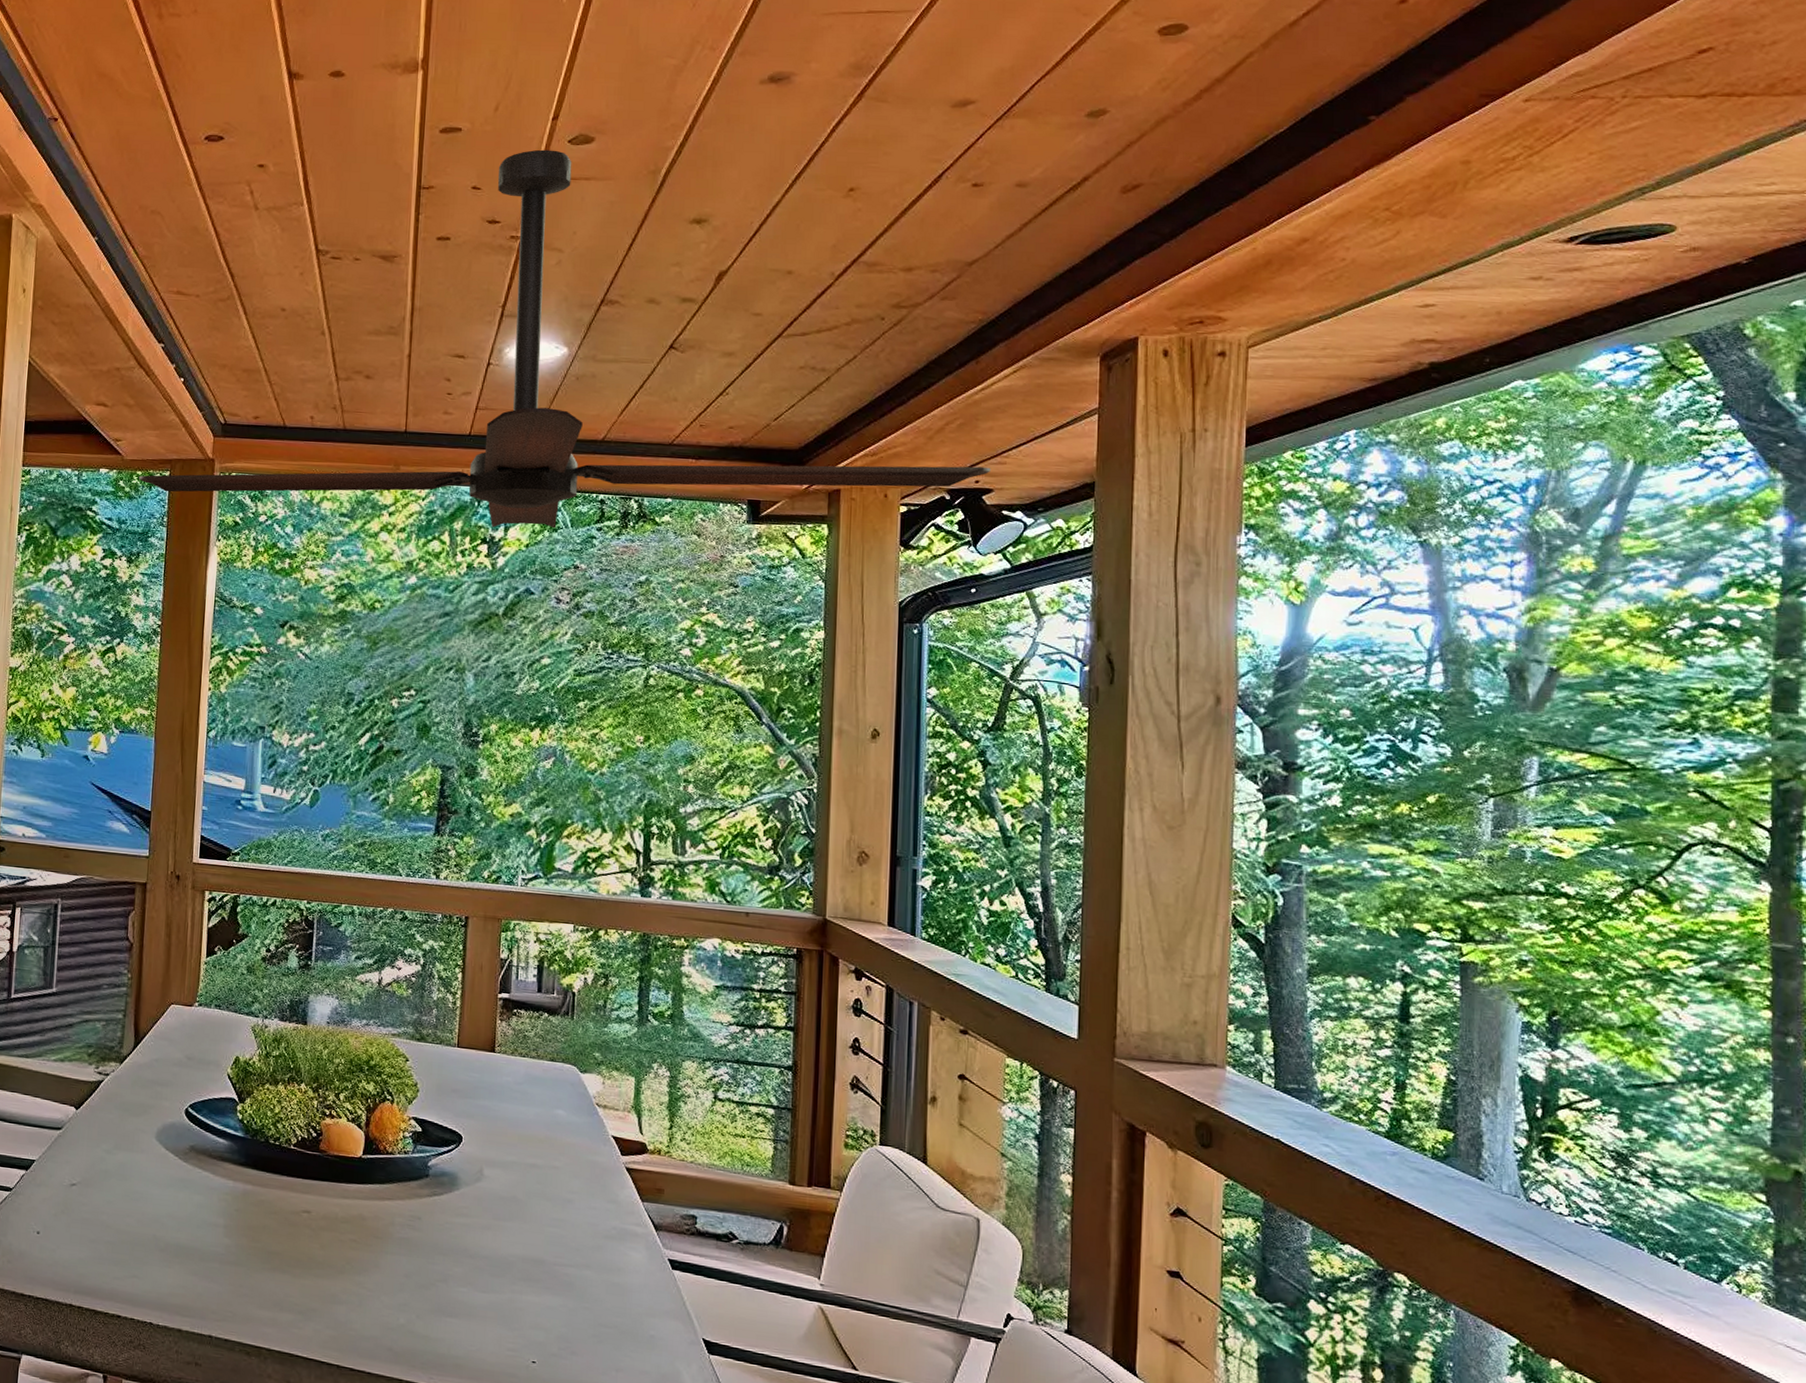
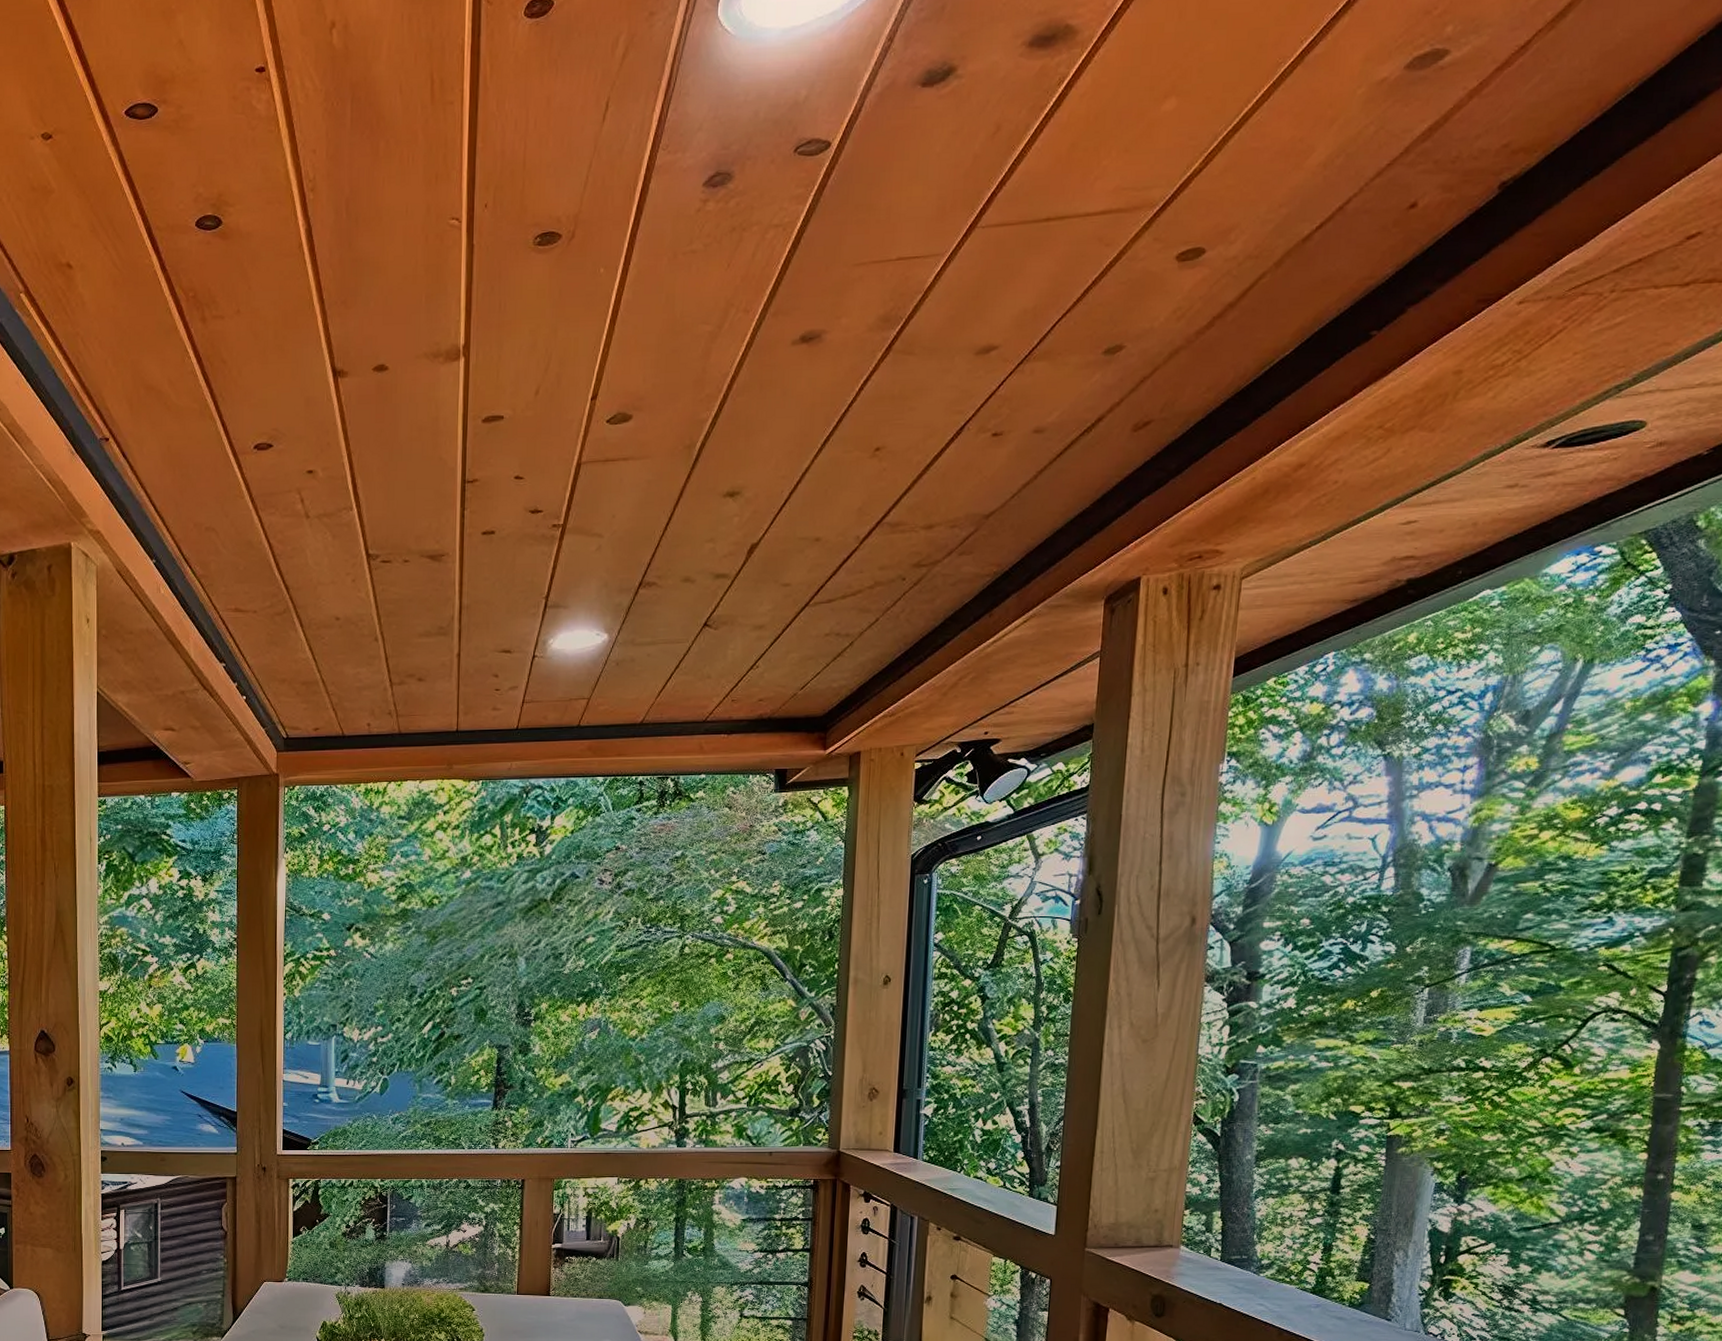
ceiling fan: present [139,149,991,529] -> none [209,431,1000,818]

